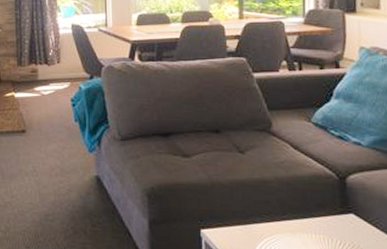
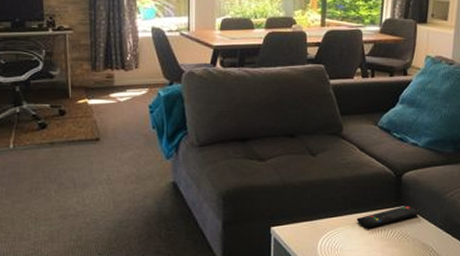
remote control: none [297,213,373,238] -> present [356,206,420,229]

